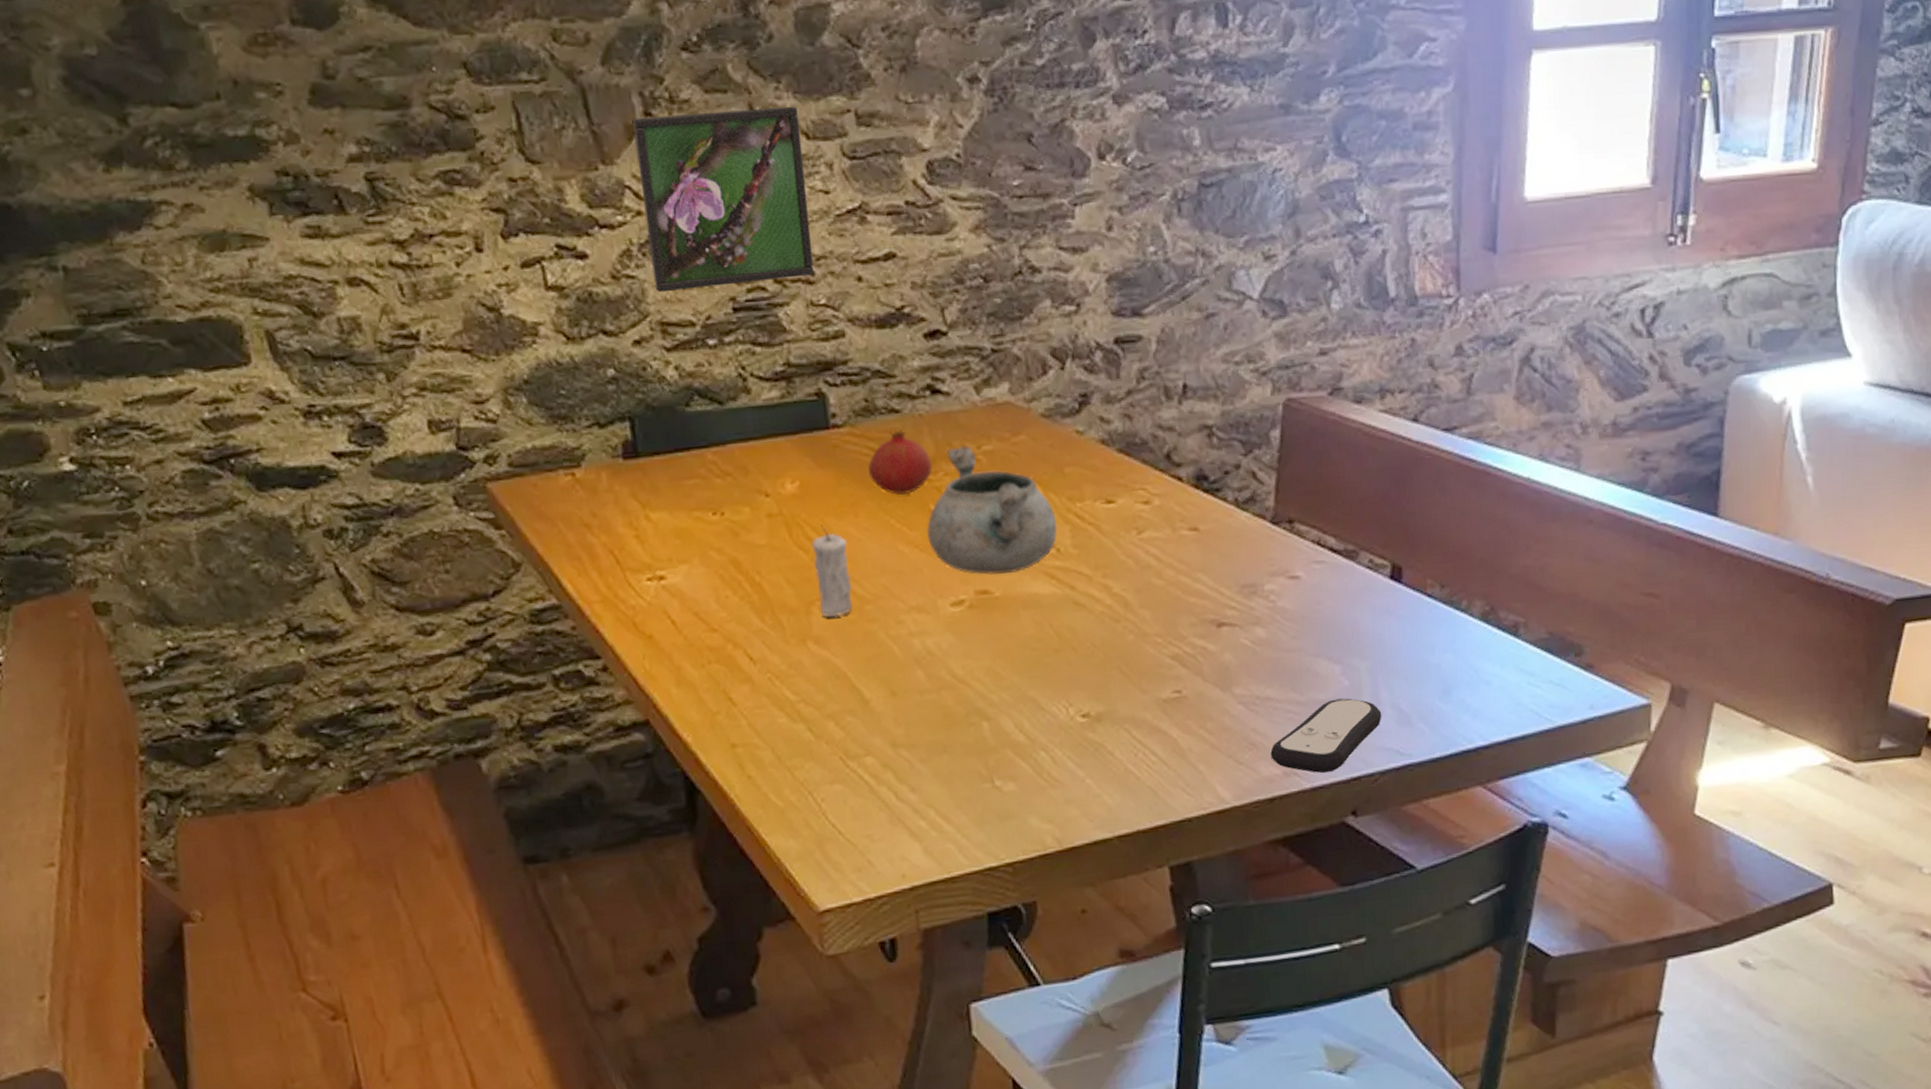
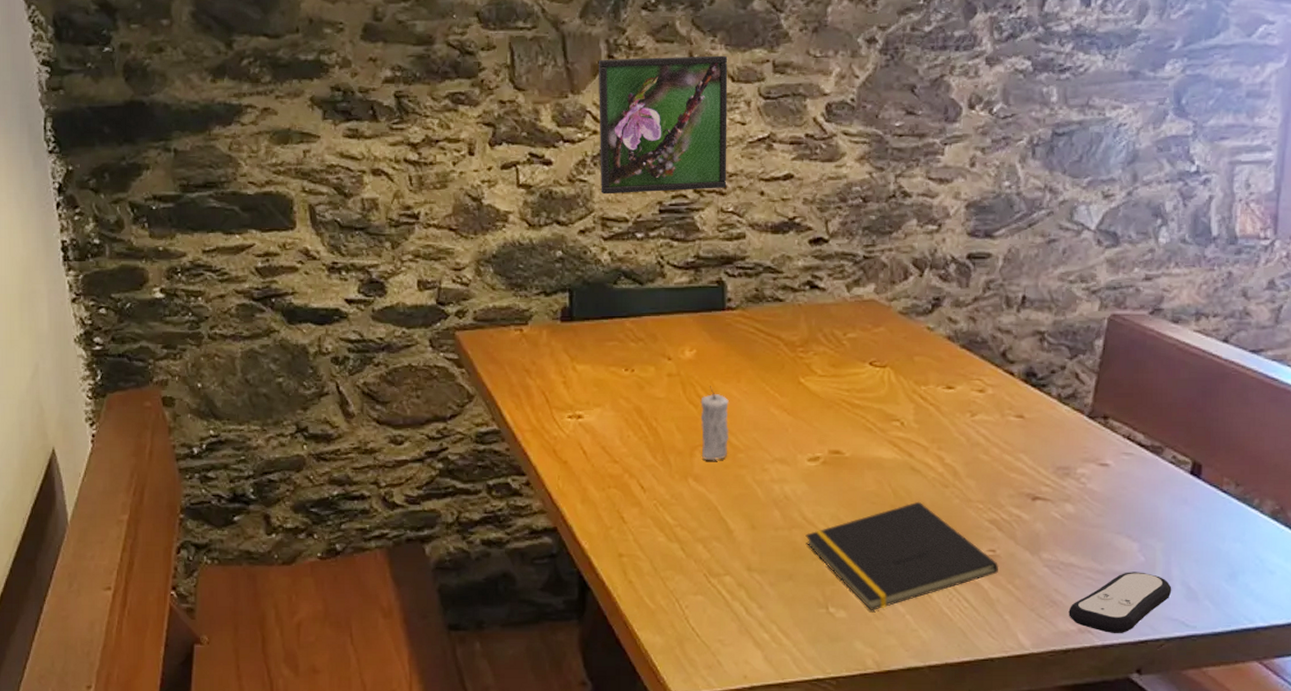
fruit: present [868,429,933,495] -> none [753,315,805,367]
decorative bowl: present [926,445,1058,575] -> none [794,332,903,438]
notepad: none [957,642,1188,779] -> present [805,501,999,611]

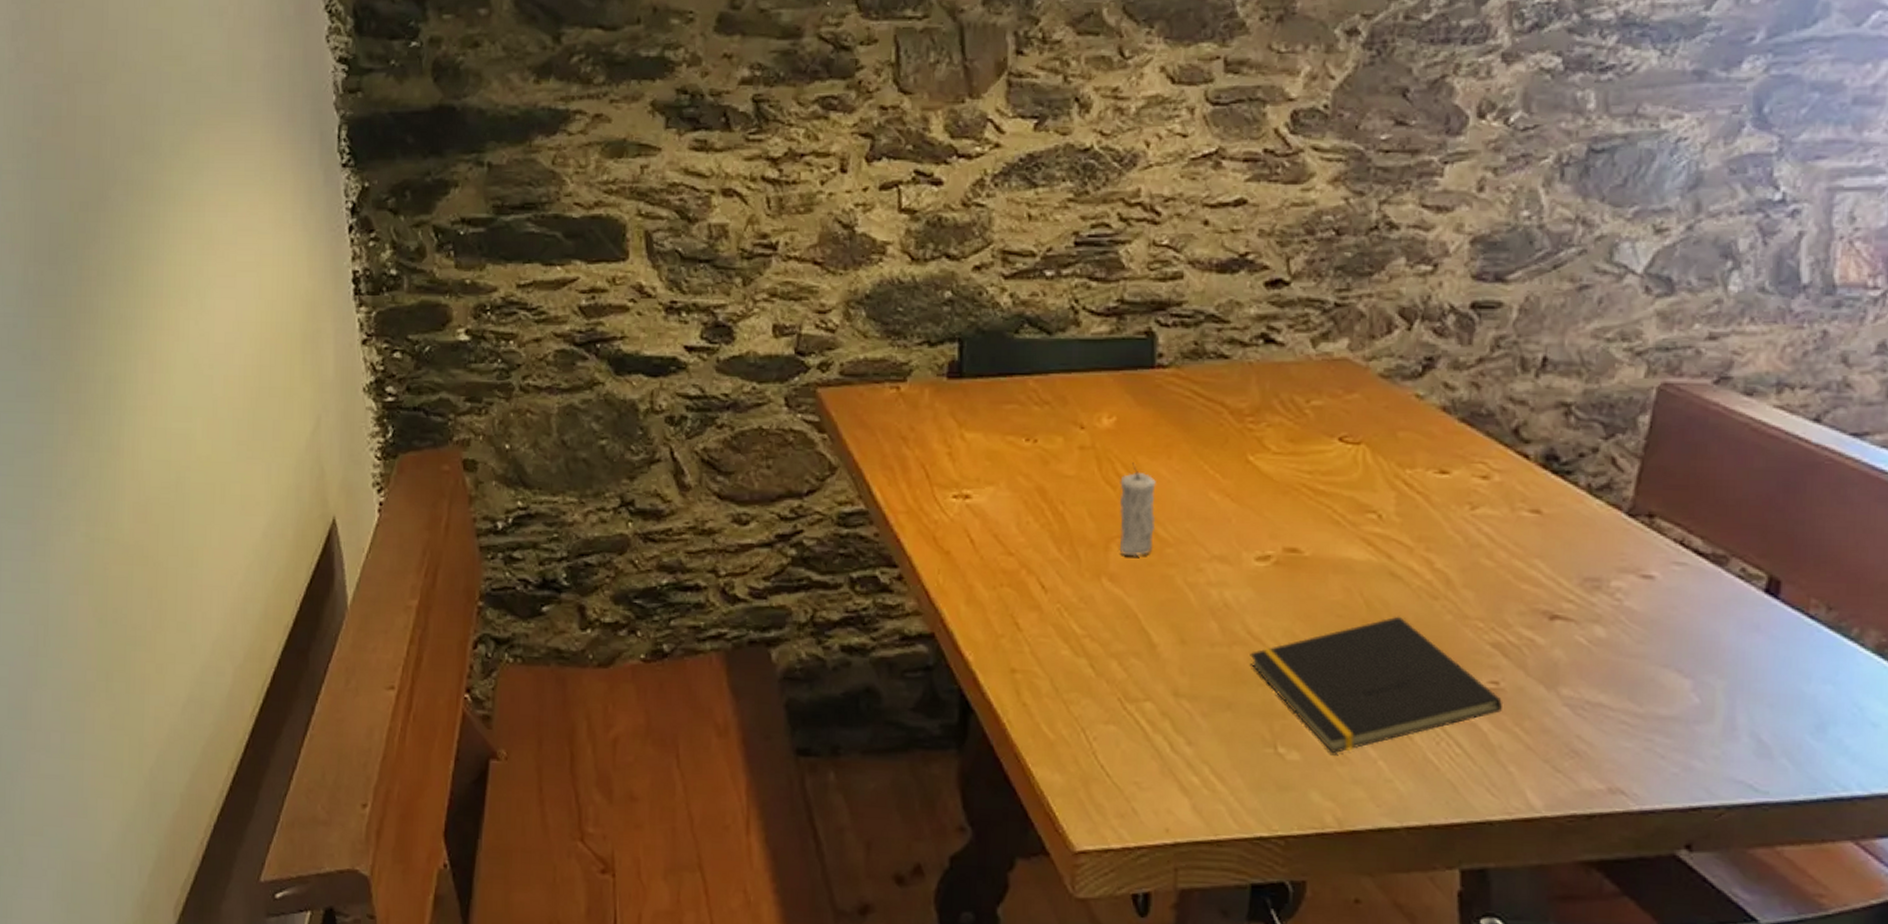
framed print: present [598,55,728,195] -> none [1002,50,1167,222]
remote control: present [1068,572,1172,634] -> none [1595,716,1737,797]

